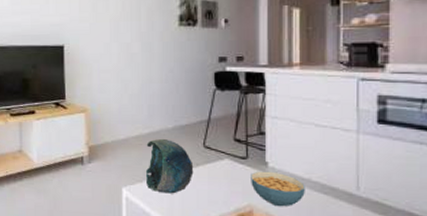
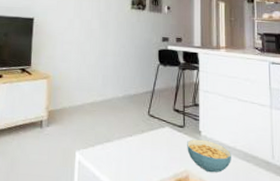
decorative bowl: present [145,138,194,194] -> none [97,106,139,159]

